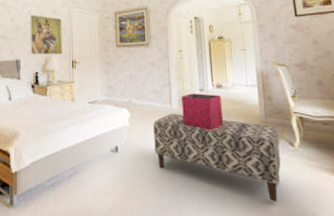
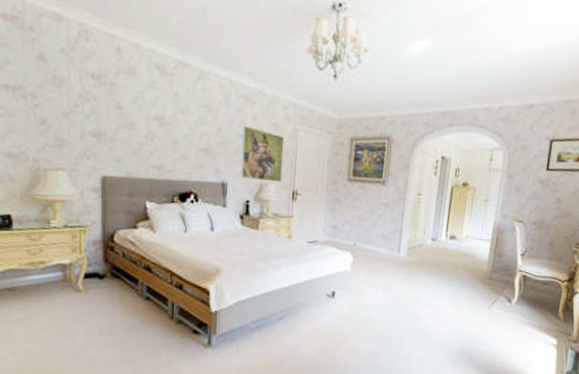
bench: present [153,113,281,203] -> none [374,261,500,353]
storage bin: present [181,93,224,131] -> none [408,242,452,283]

